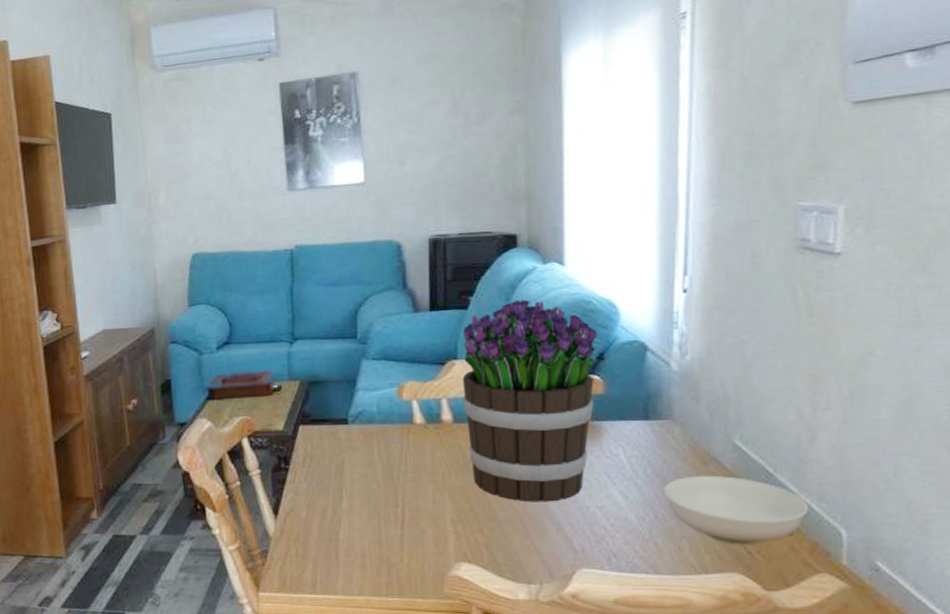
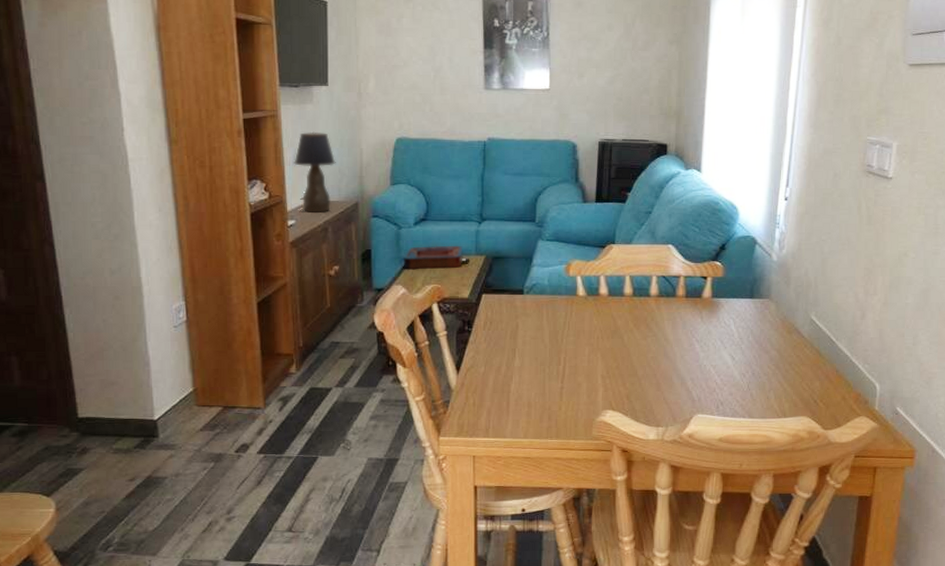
table lamp: none [85,254,129,343] -> present [294,131,336,213]
bouquet: present [462,299,597,502] -> none [617,197,721,362]
bowl: present [664,475,808,545] -> none [760,342,856,395]

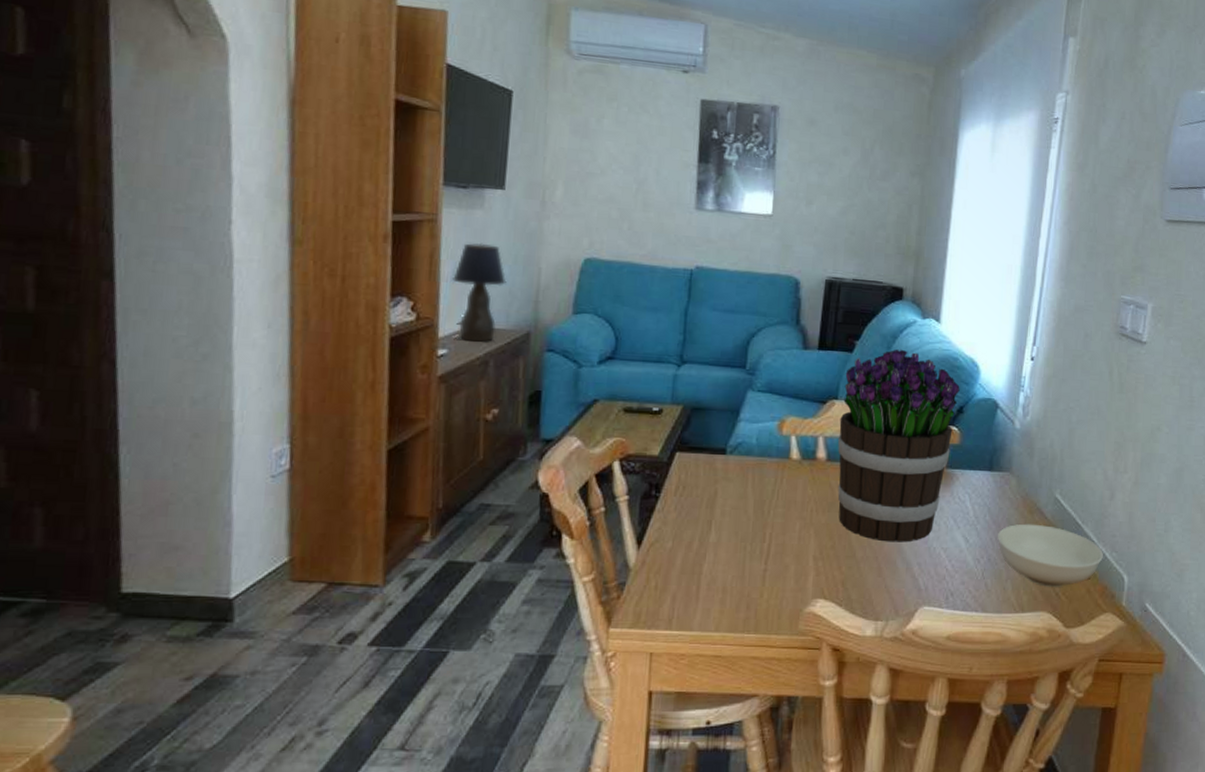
decorative tray: present [403,245,463,270] -> none [581,389,657,420]
bouquet: none [617,197,721,362] -> present [837,349,960,542]
bowl: none [760,342,856,395] -> present [998,523,1103,587]

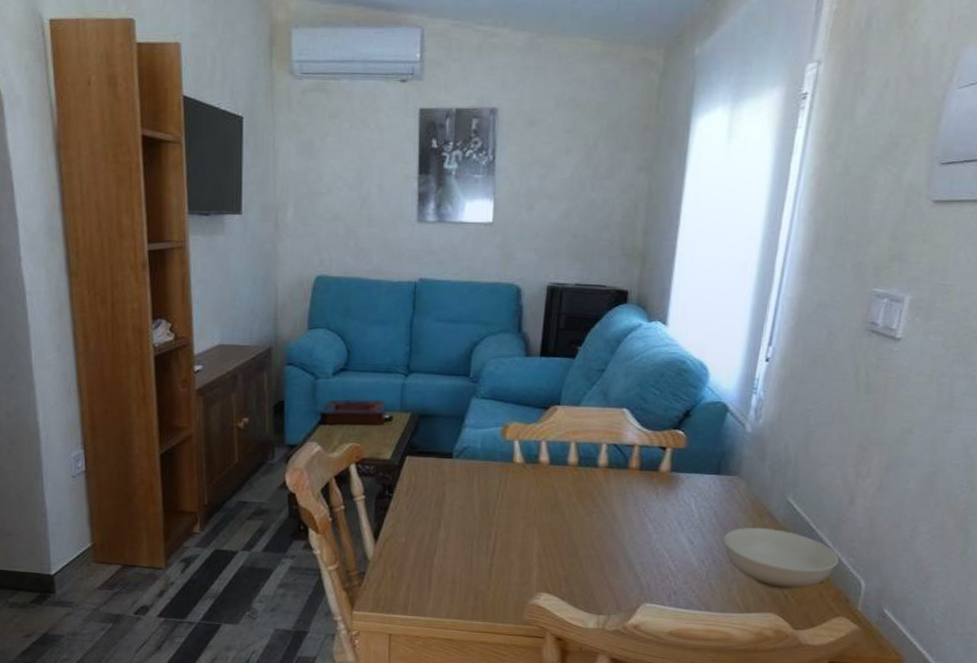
table lamp: present [452,243,507,342] -> none [202,266,248,358]
decorative tray: none [581,389,657,420] -> present [319,399,387,426]
bouquet: present [837,349,960,542] -> none [560,353,687,543]

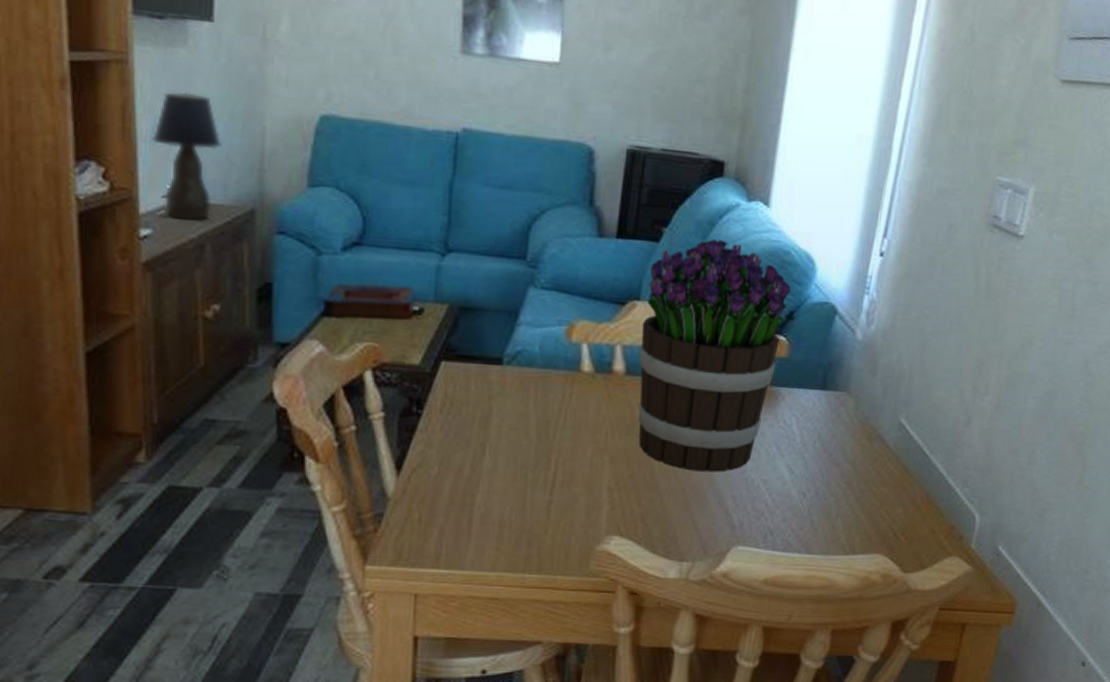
table lamp: none [202,266,248,358] -> present [153,92,222,221]
bouquet: none [560,353,687,543] -> present [638,238,791,472]
bowl: present [724,527,839,590] -> none [828,452,953,526]

